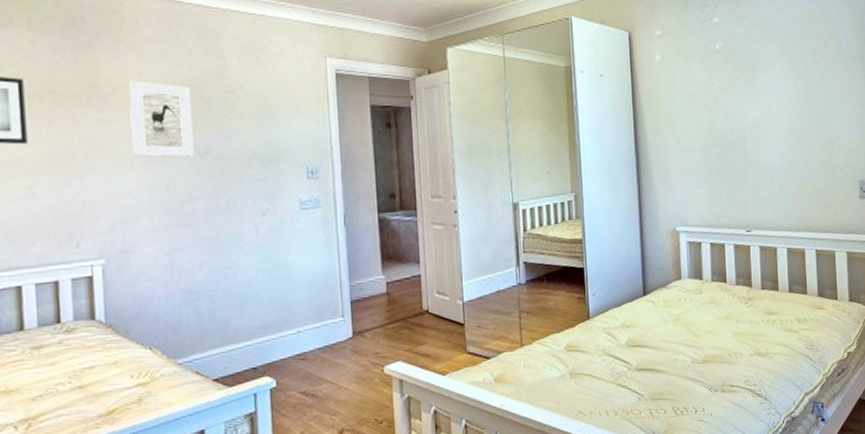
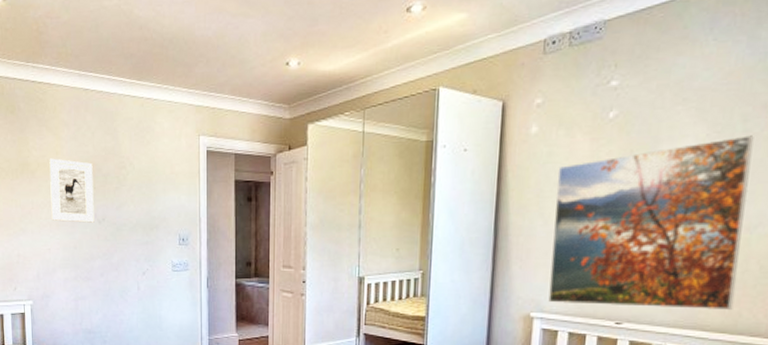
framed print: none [682,66,831,217] -> present [548,135,754,310]

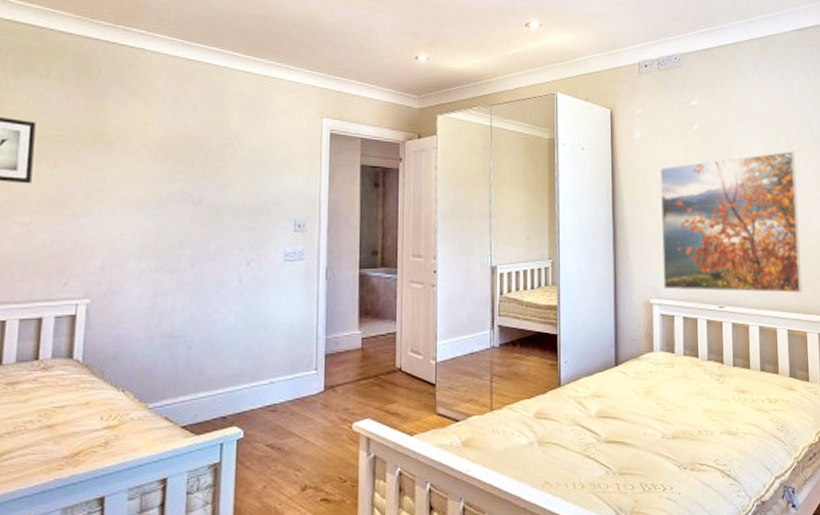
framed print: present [49,158,94,223] -> none [130,129,191,204]

